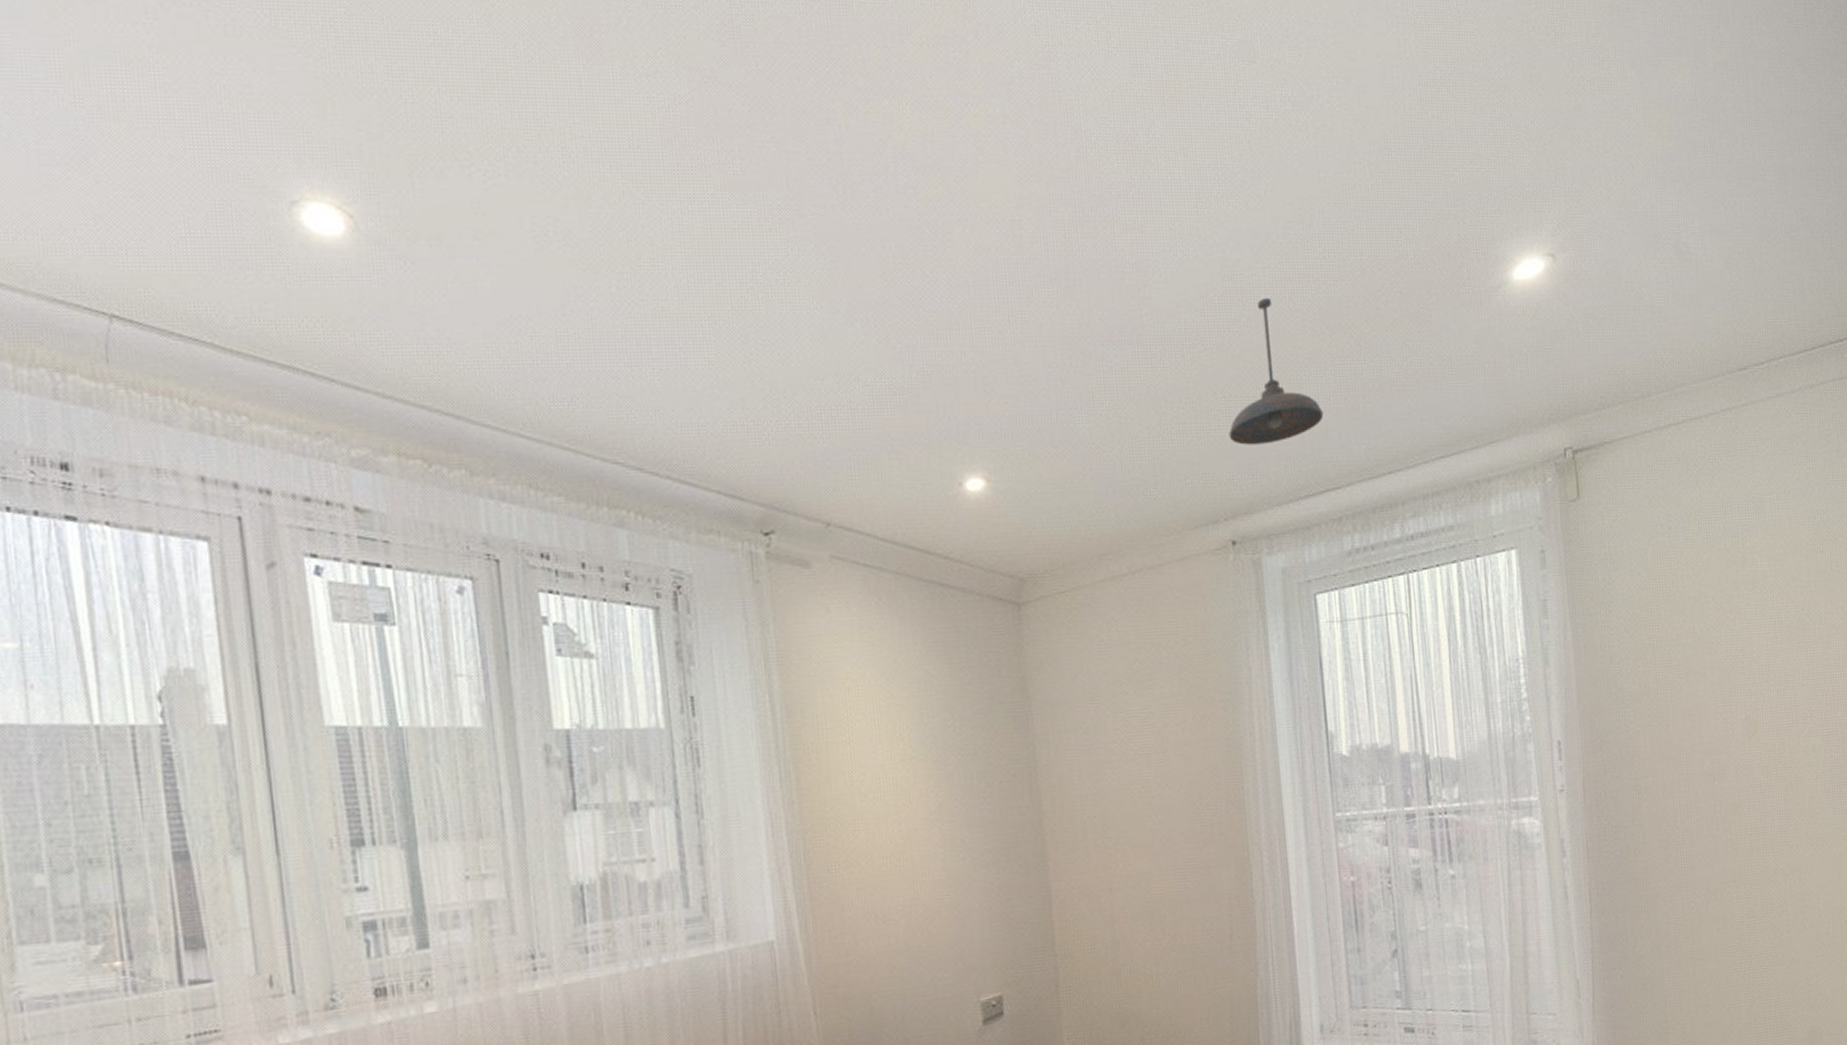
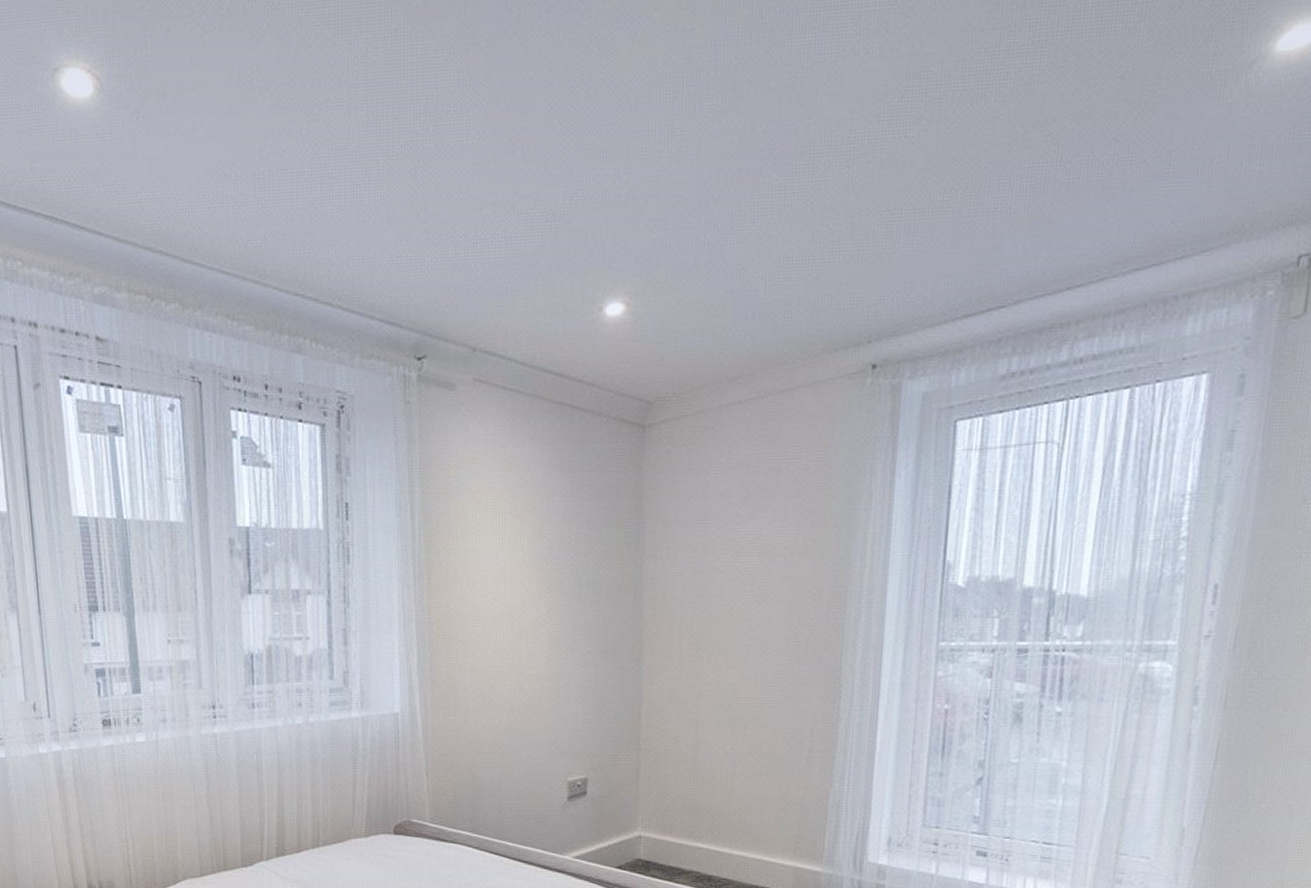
pendant light: present [1228,297,1324,445] -> none [886,95,1000,262]

